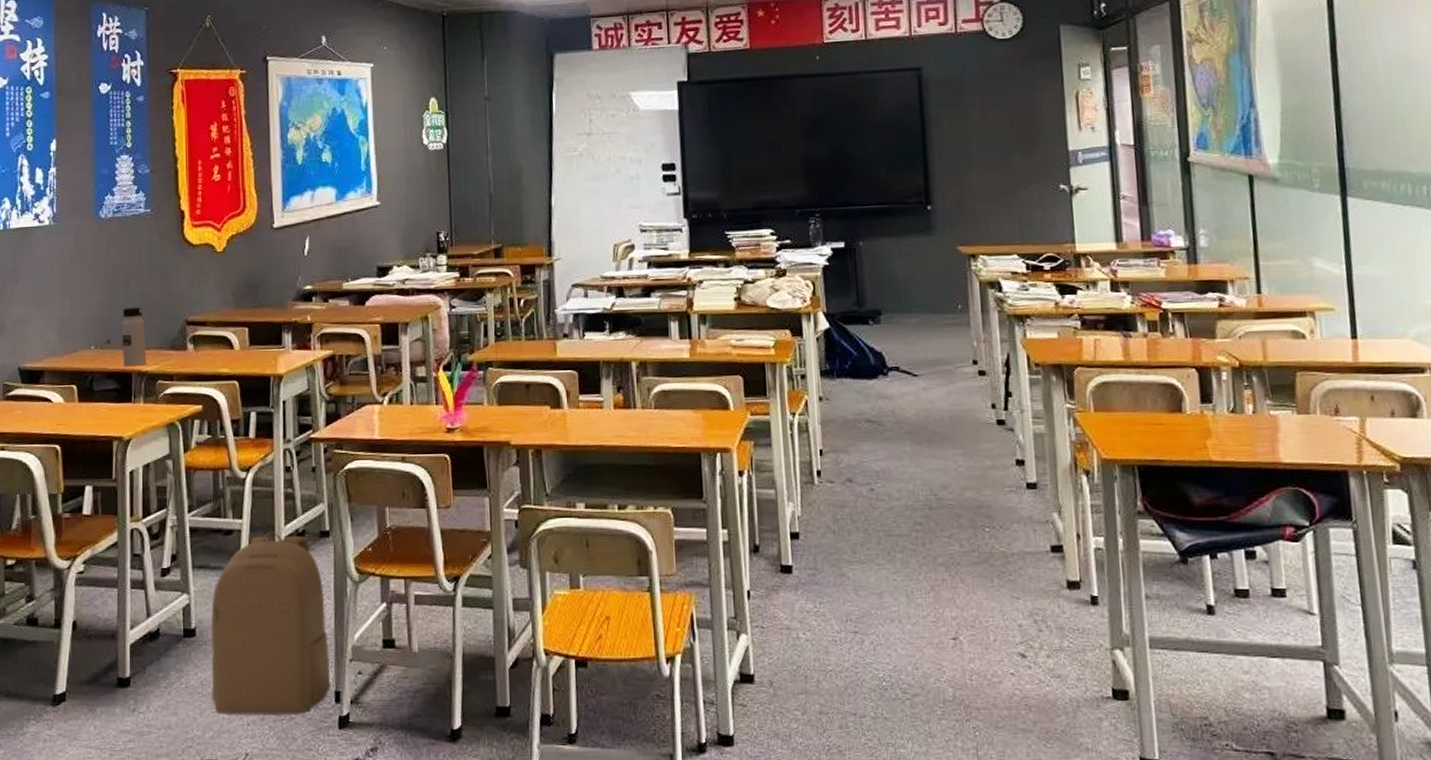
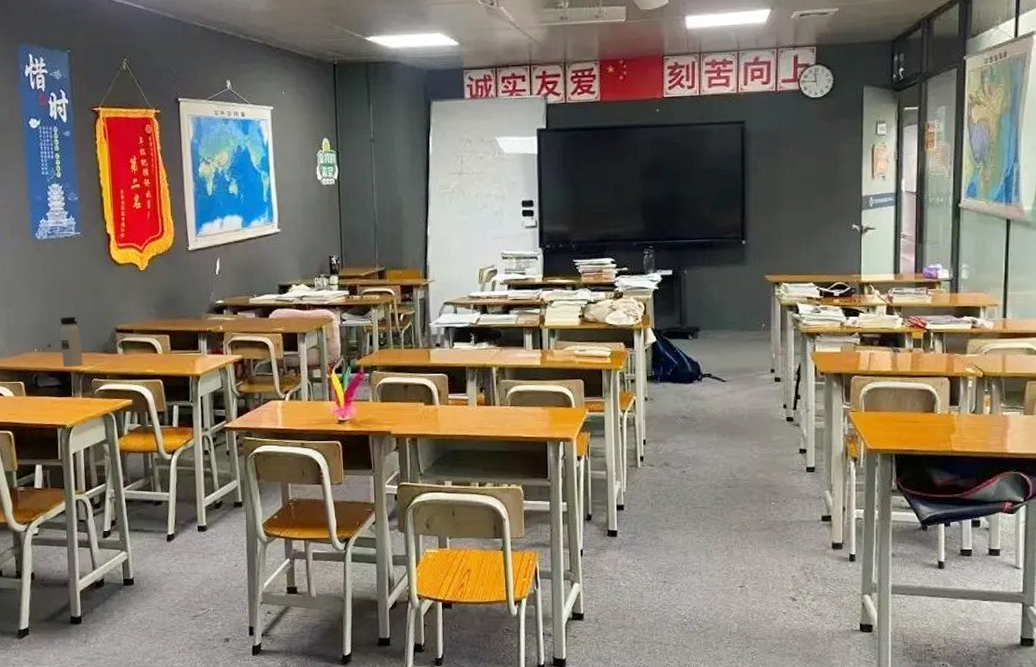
backpack: present [210,531,331,715] -> none [146,502,246,645]

